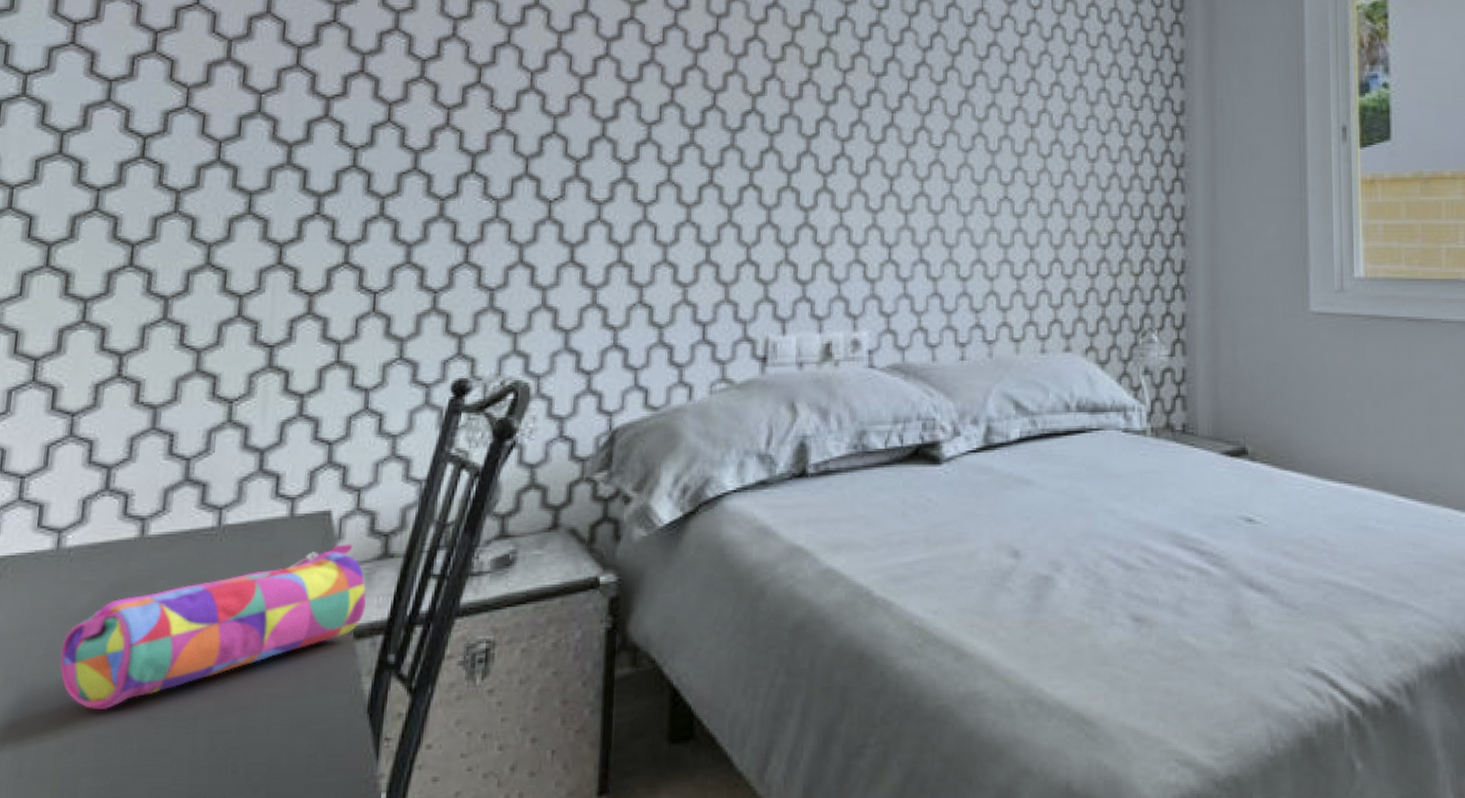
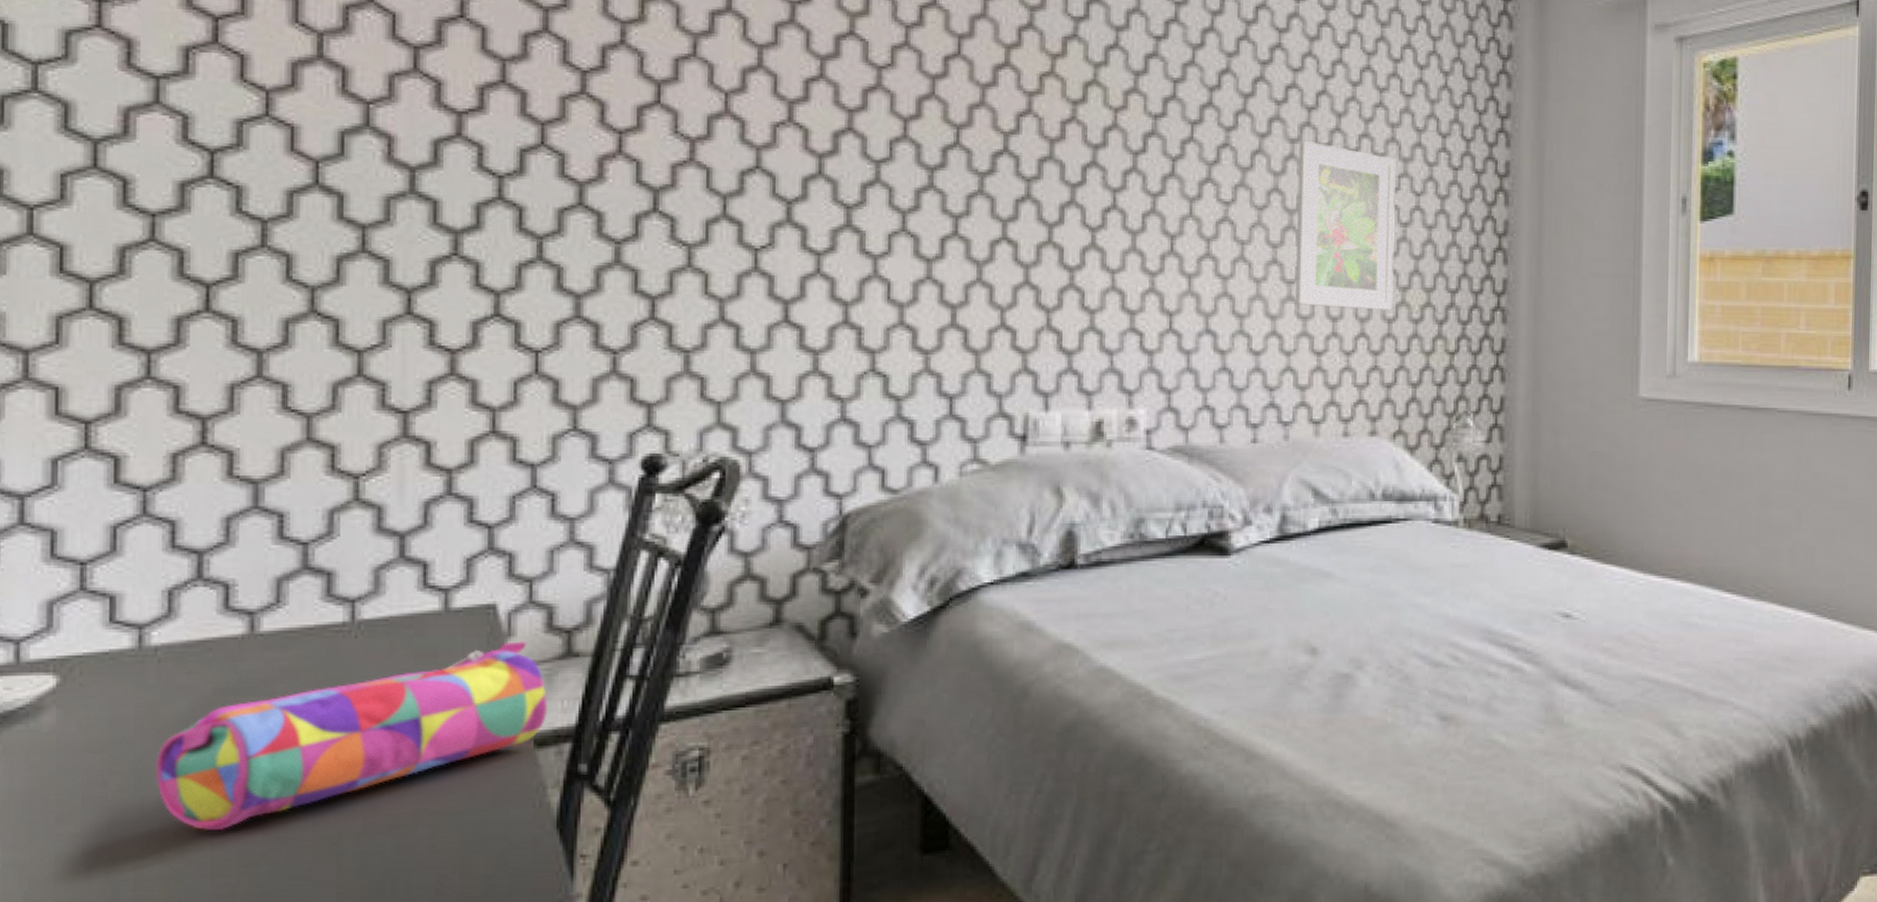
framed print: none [998,90,1084,238] -> present [1296,140,1396,310]

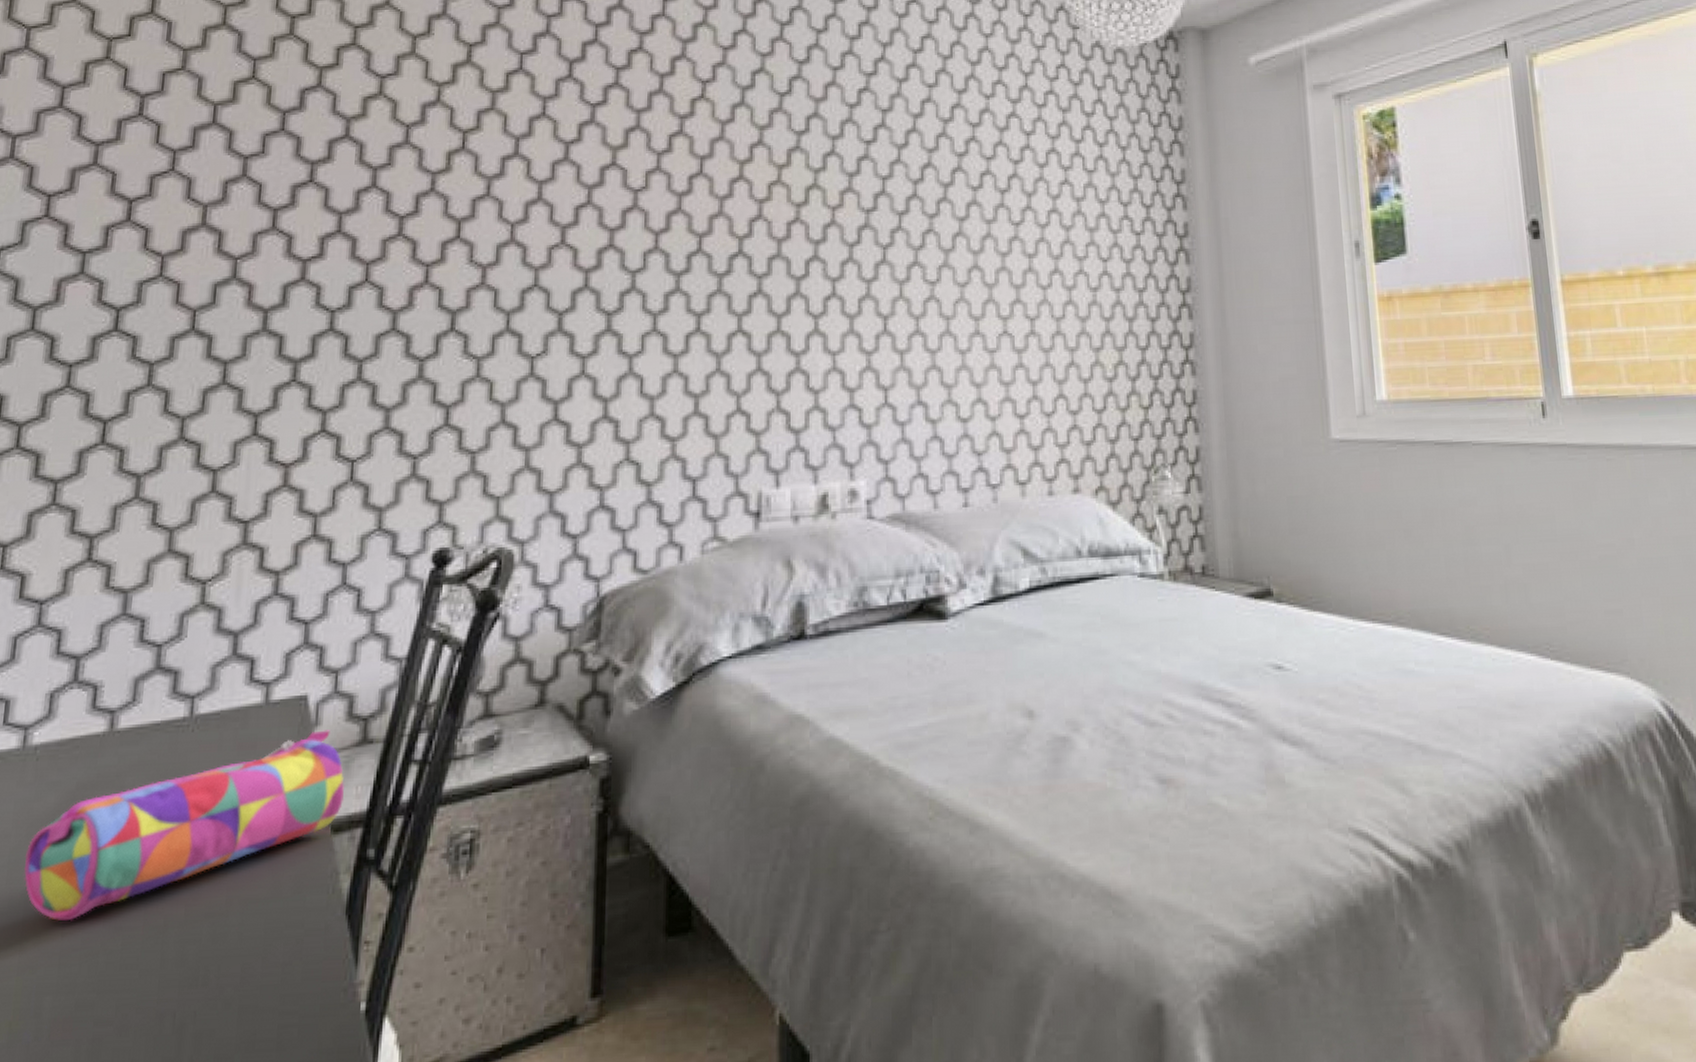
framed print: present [1296,140,1396,310] -> none [994,220,1088,373]

